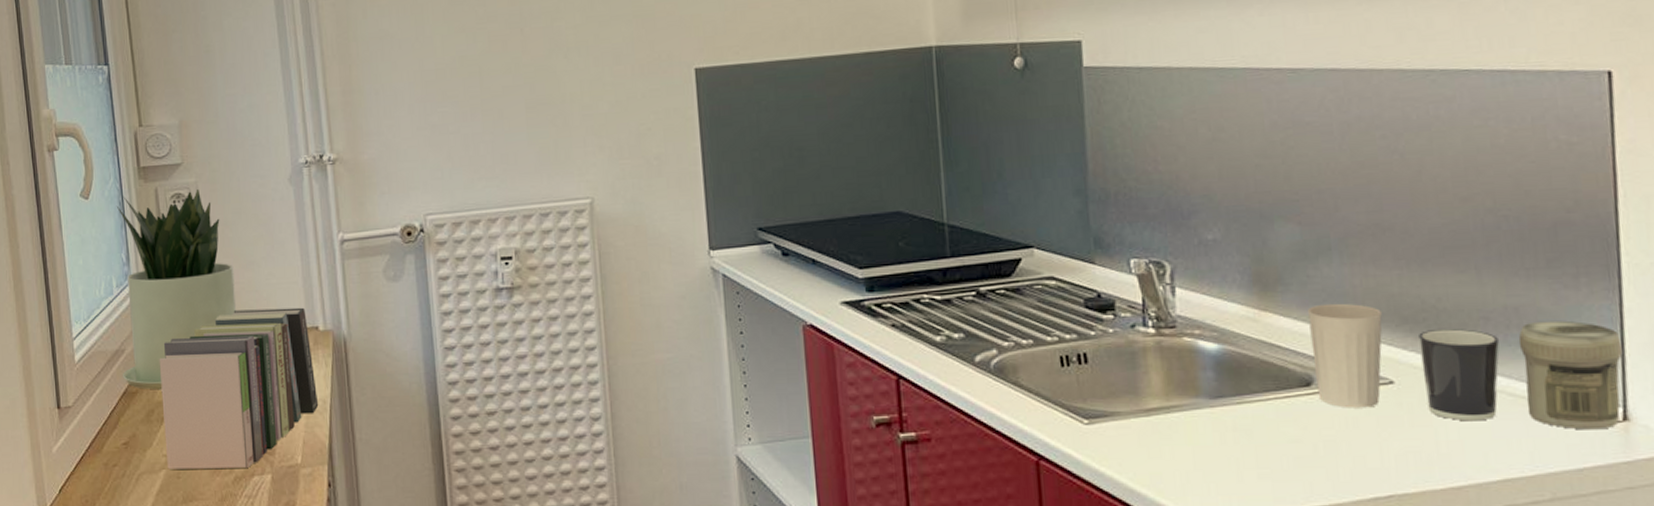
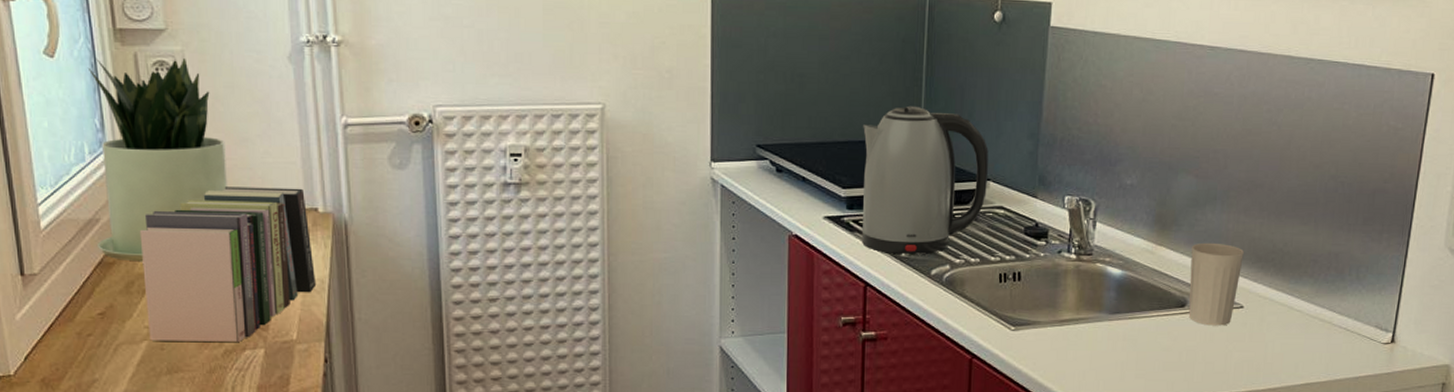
kettle: none [875,170,1032,340] -> present [861,105,989,255]
mug: present [1417,329,1500,422] -> none [1264,268,1322,339]
jar: present [1518,320,1623,430] -> none [1330,265,1401,349]

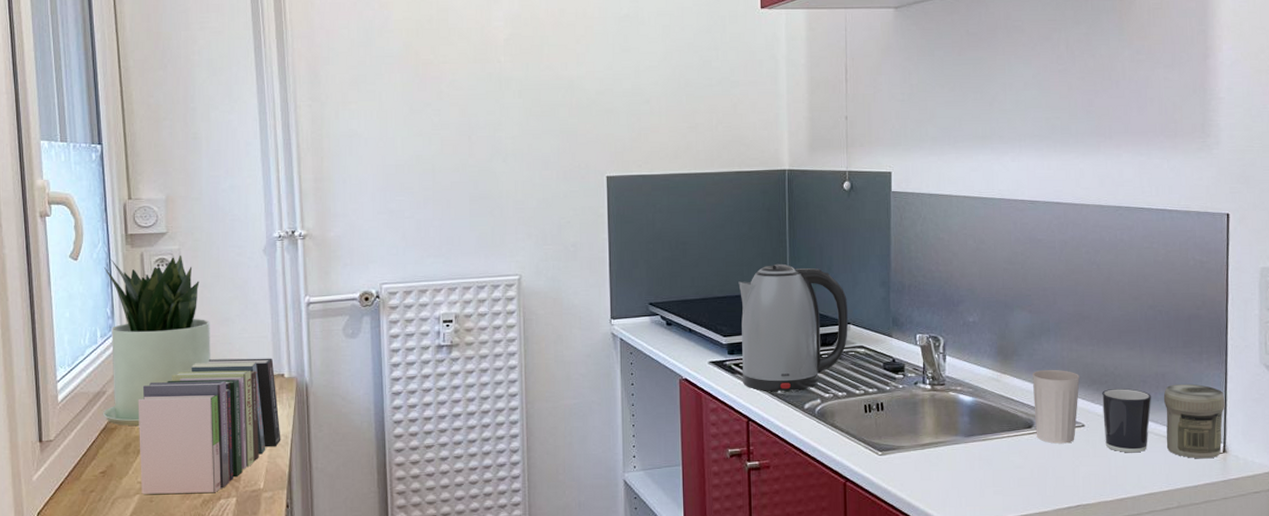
mug: none [1264,268,1322,339] -> present [1101,388,1152,453]
jar: none [1330,265,1401,349] -> present [1163,384,1225,459]

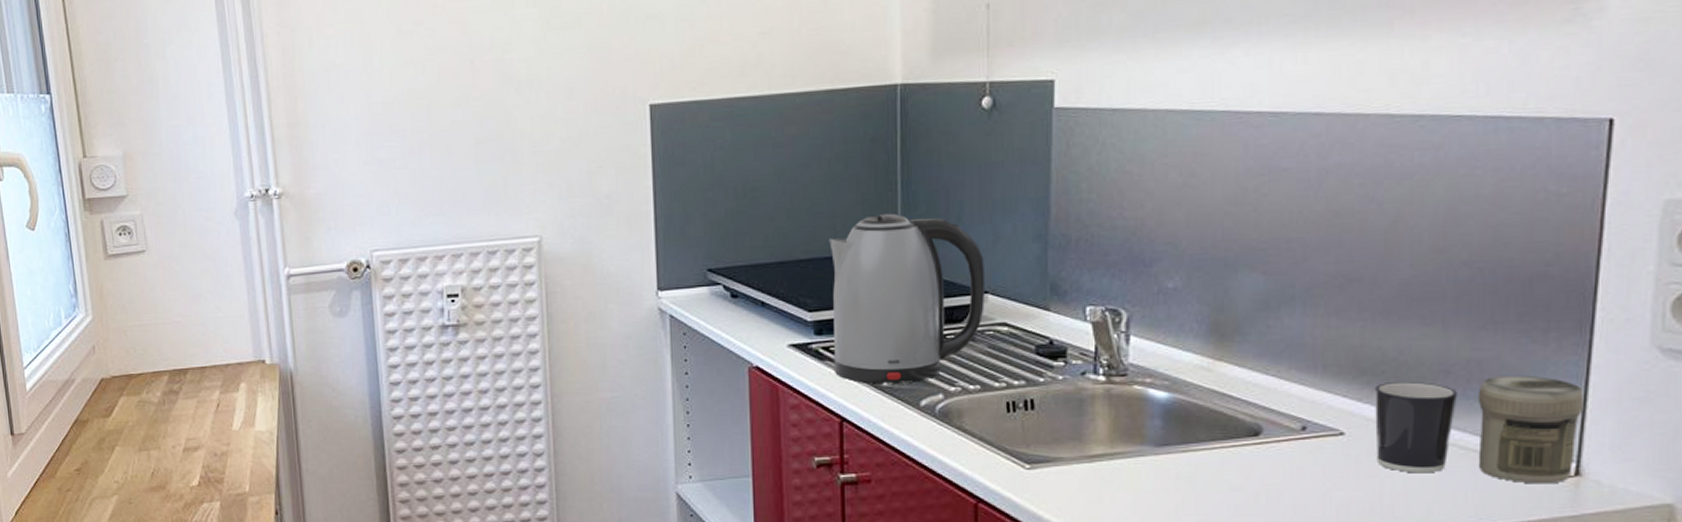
planter: present [102,254,212,426] -> none [62,221,184,419]
books: present [138,358,281,494] -> none [108,341,266,495]
cup: present [1032,369,1080,444] -> none [1263,354,1340,458]

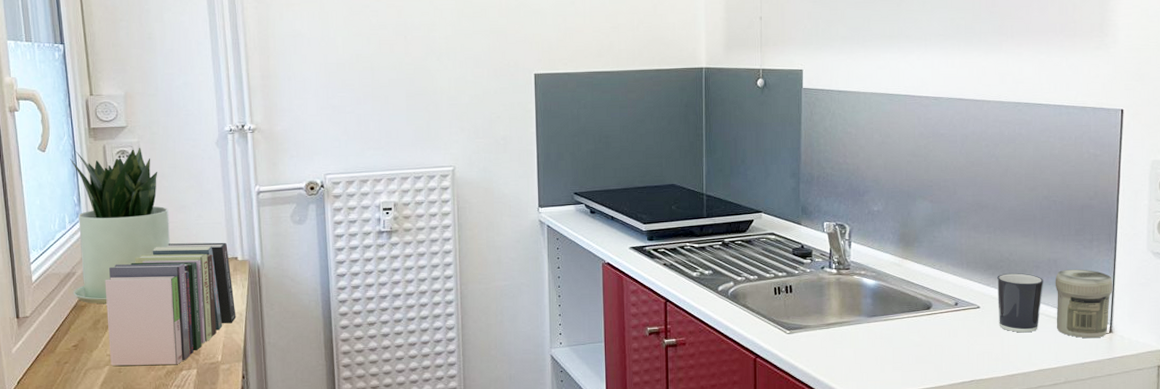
planter: none [62,221,184,419] -> present [69,147,171,304]
books: none [108,341,266,495] -> present [104,242,236,366]
kettle: present [829,213,986,384] -> none [658,156,761,275]

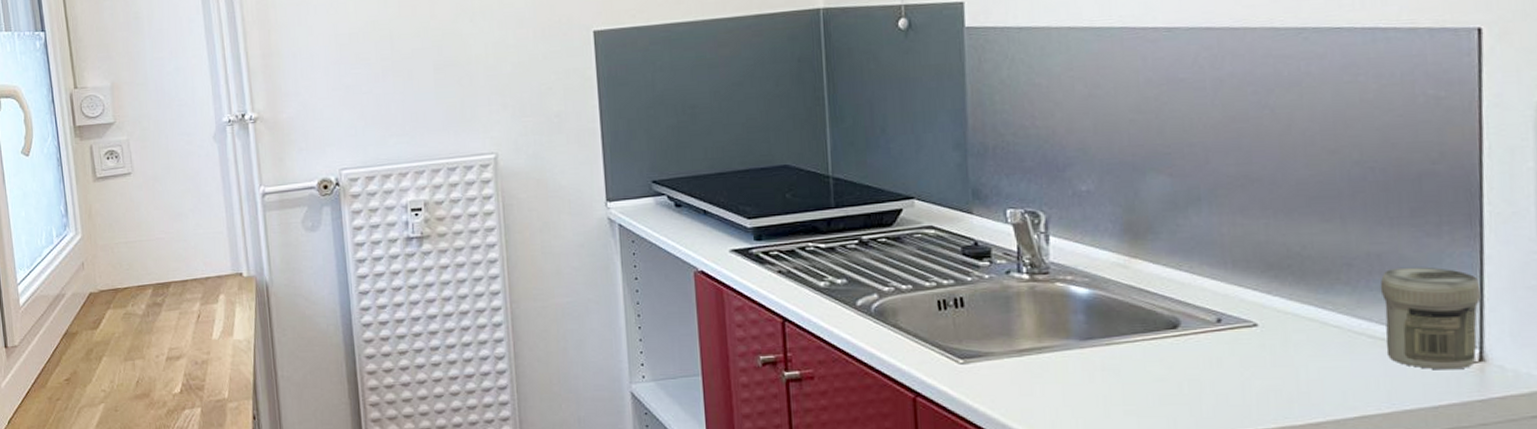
planter: present [69,147,171,304] -> none [54,146,167,331]
books: present [104,242,236,366] -> none [96,255,244,403]
mug: present [996,273,1044,333] -> none [1282,275,1362,362]

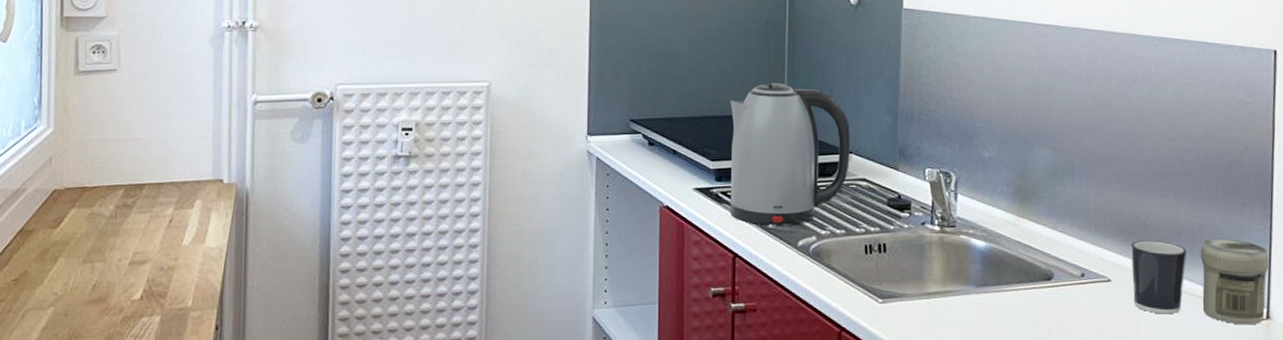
kettle: none [764,126,912,286] -> present [729,82,851,226]
mug: none [1282,275,1362,362] -> present [1130,240,1187,315]

